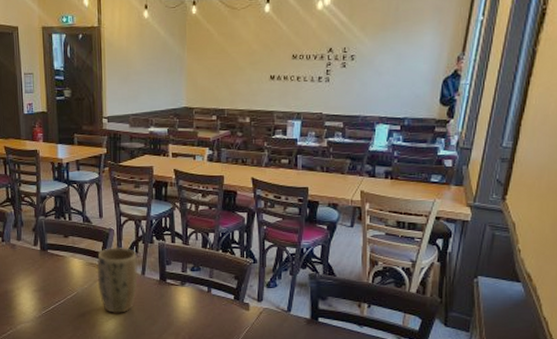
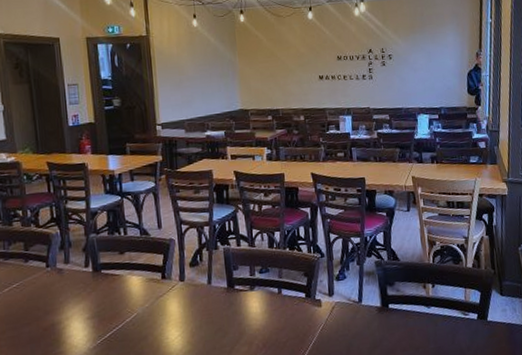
plant pot: present [97,246,138,313] -> none [158,257,204,331]

